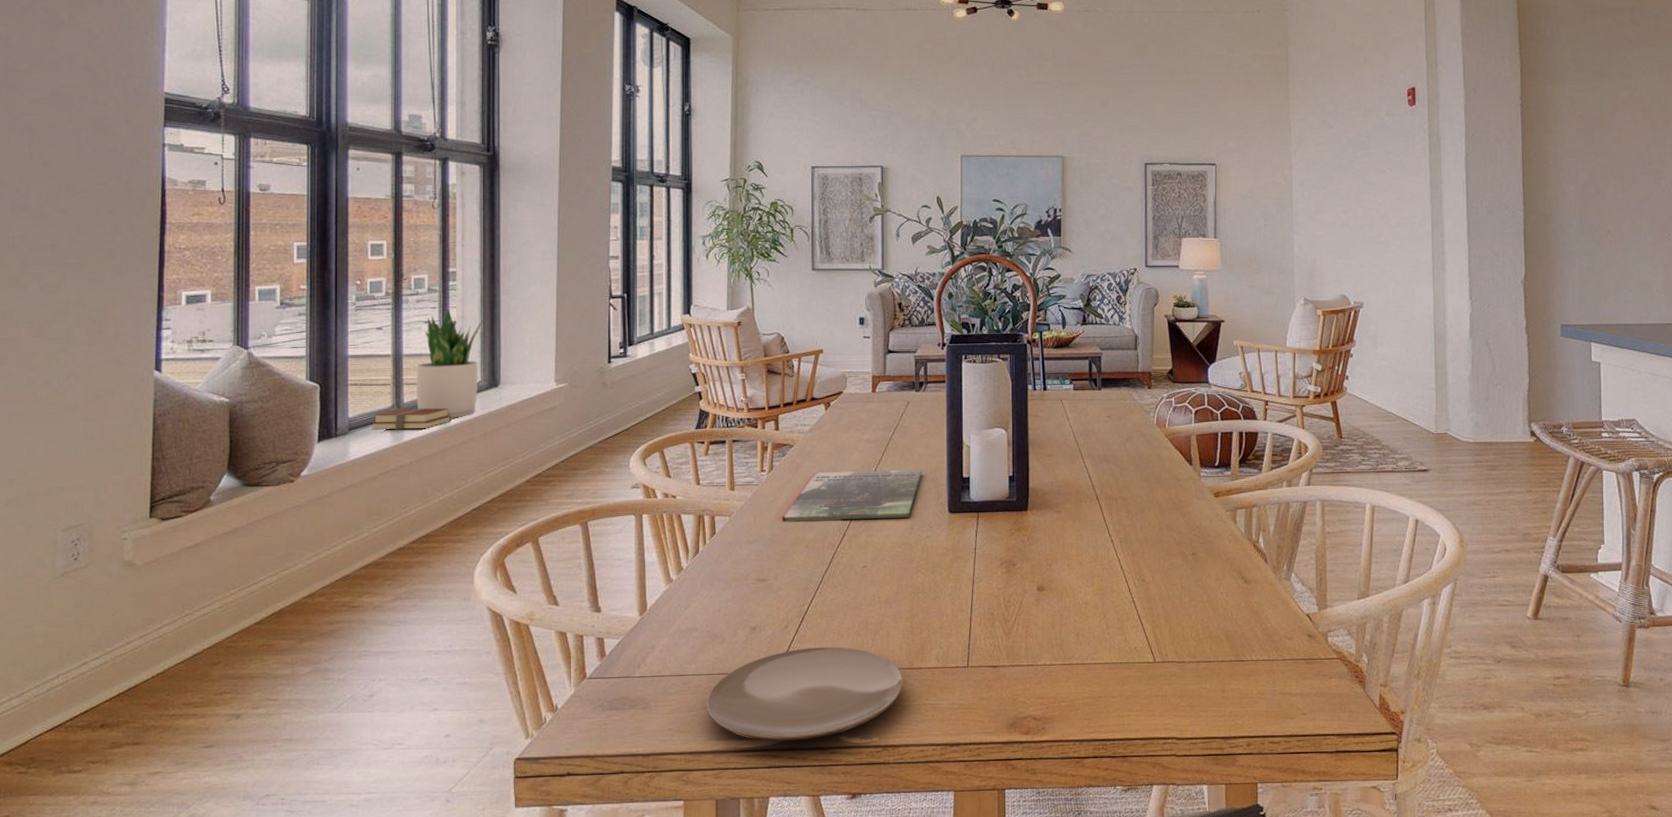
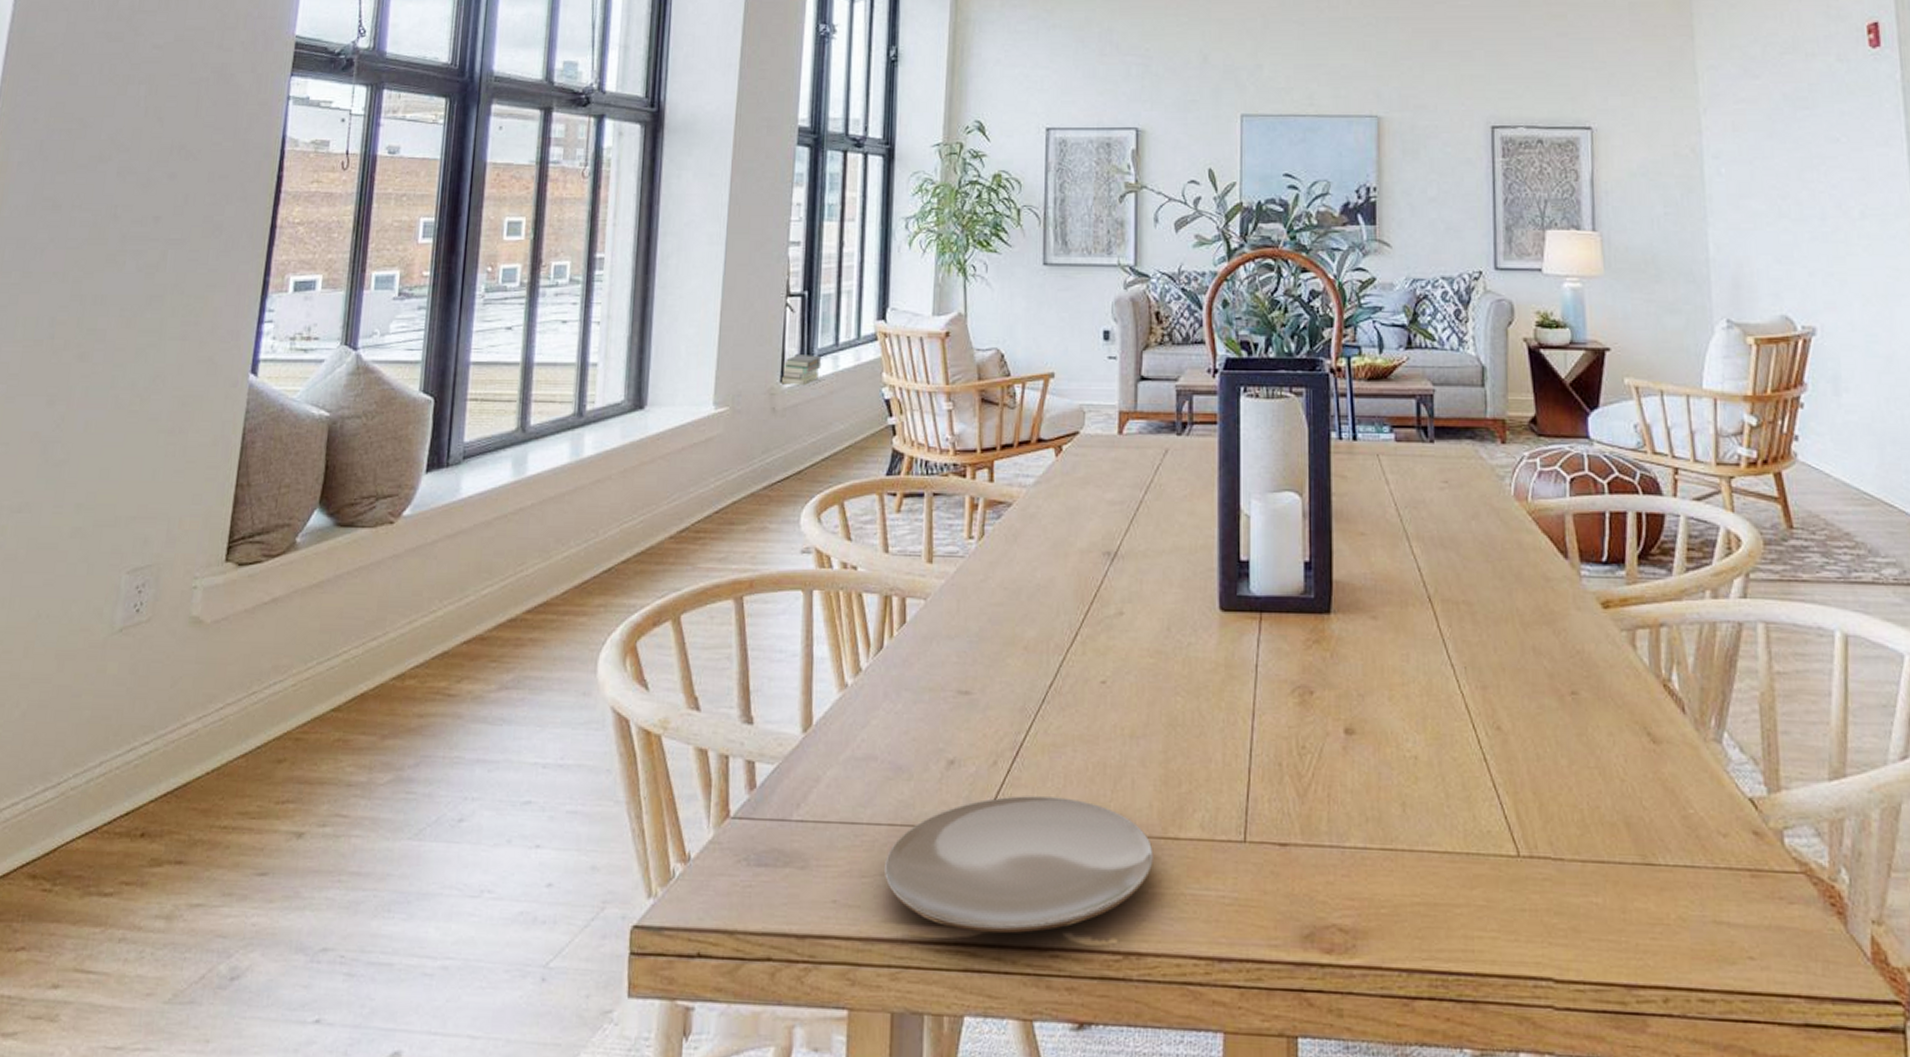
books: present [372,407,452,430] -> none [490,432,586,462]
planter: present [416,310,485,418] -> none [545,307,635,449]
books: none [610,342,641,366] -> present [782,355,822,386]
magazine: present [781,470,922,521] -> none [993,543,1184,614]

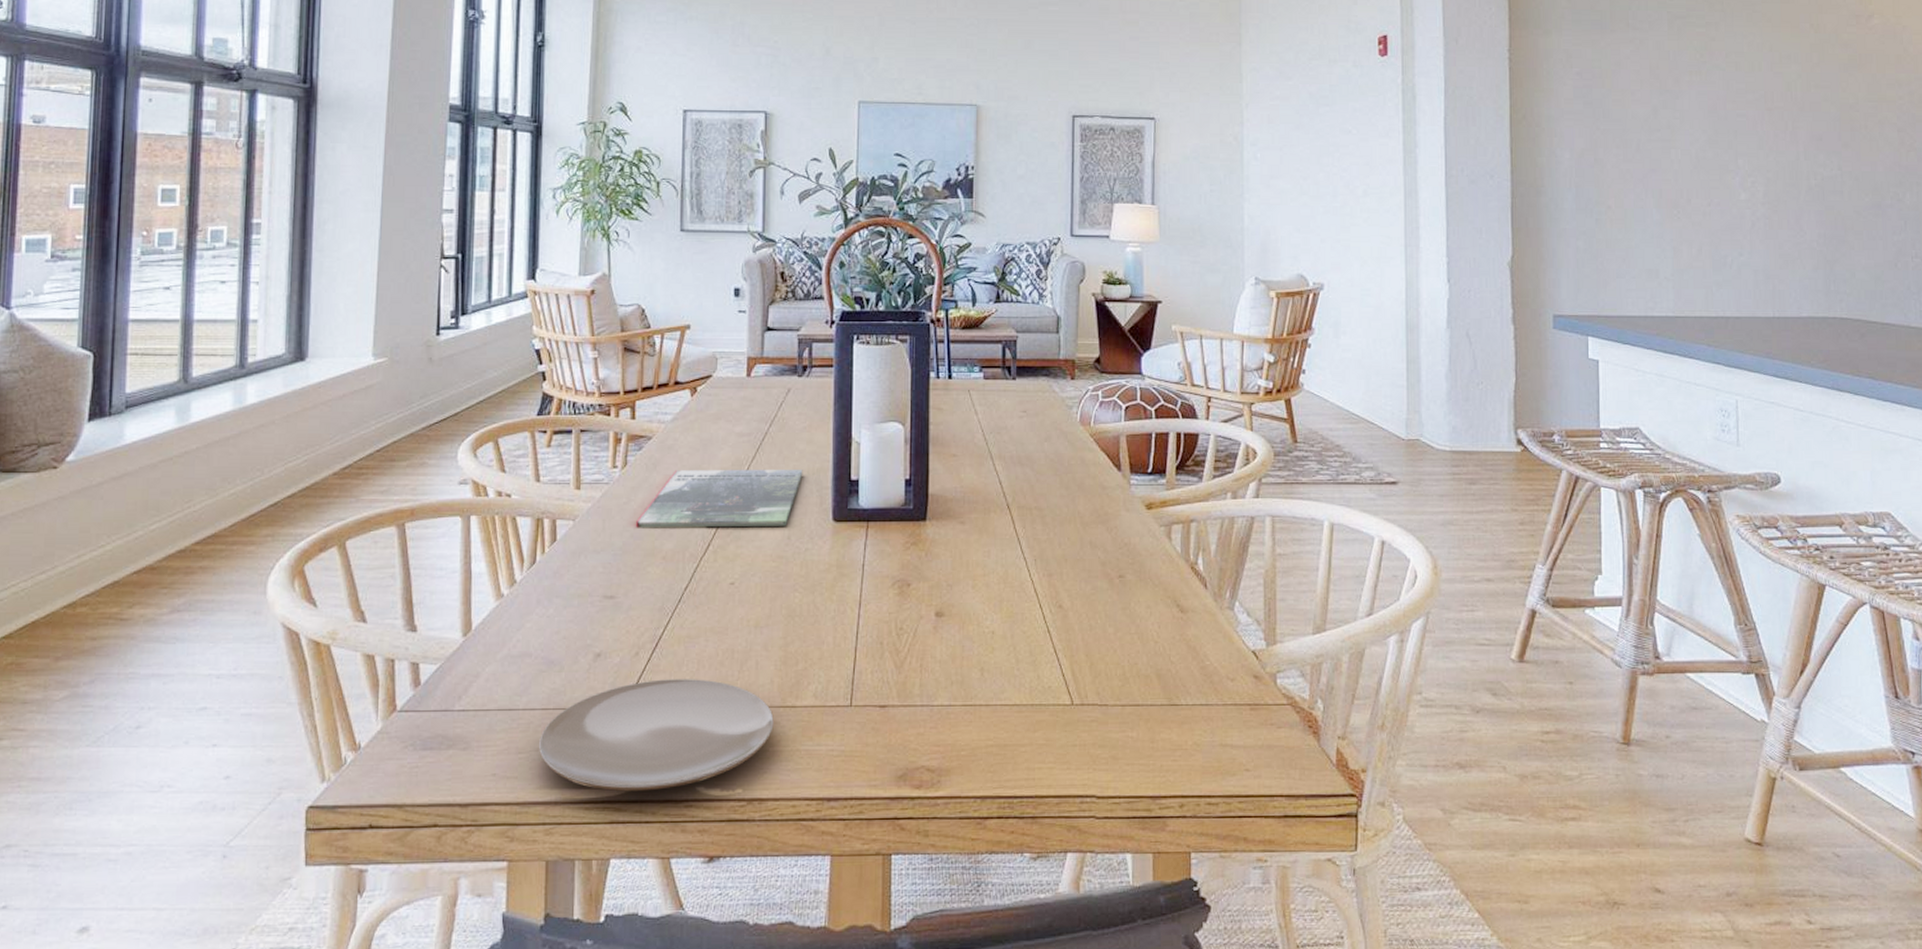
books: present [782,355,822,386] -> none [438,311,476,339]
magazine: none [993,543,1184,614] -> present [635,470,803,527]

